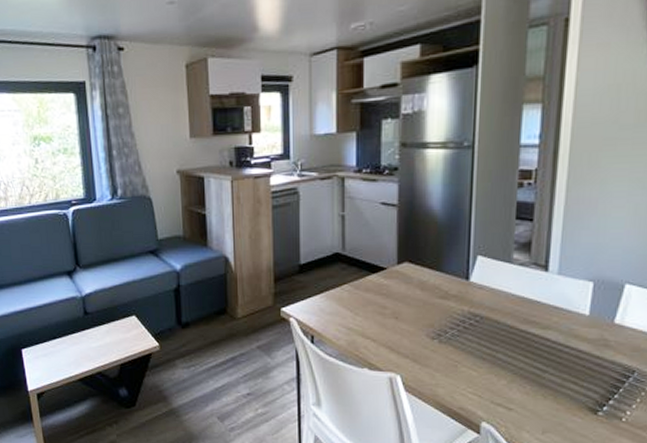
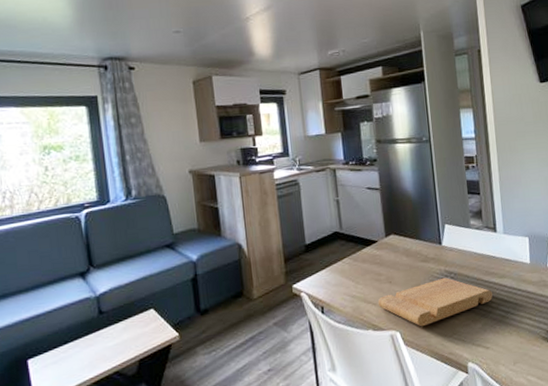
cutting board: none [378,320,528,374] -> present [378,277,493,327]

